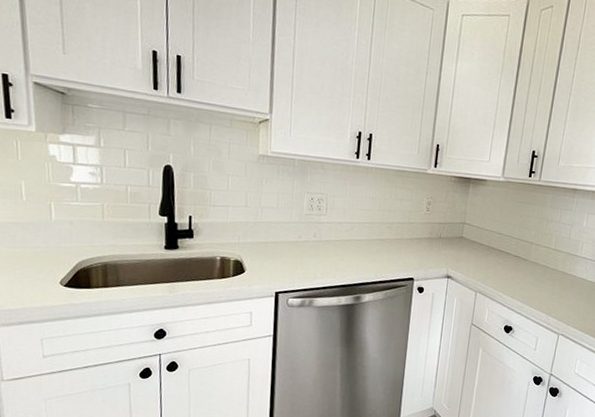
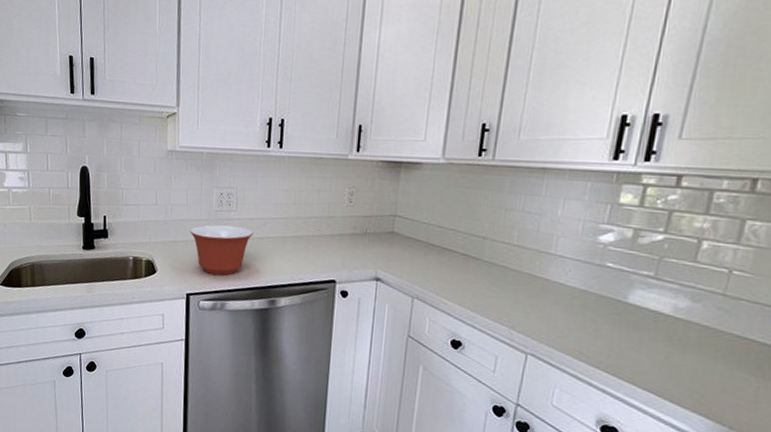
mixing bowl: none [279,227,342,275] -> present [189,224,254,275]

